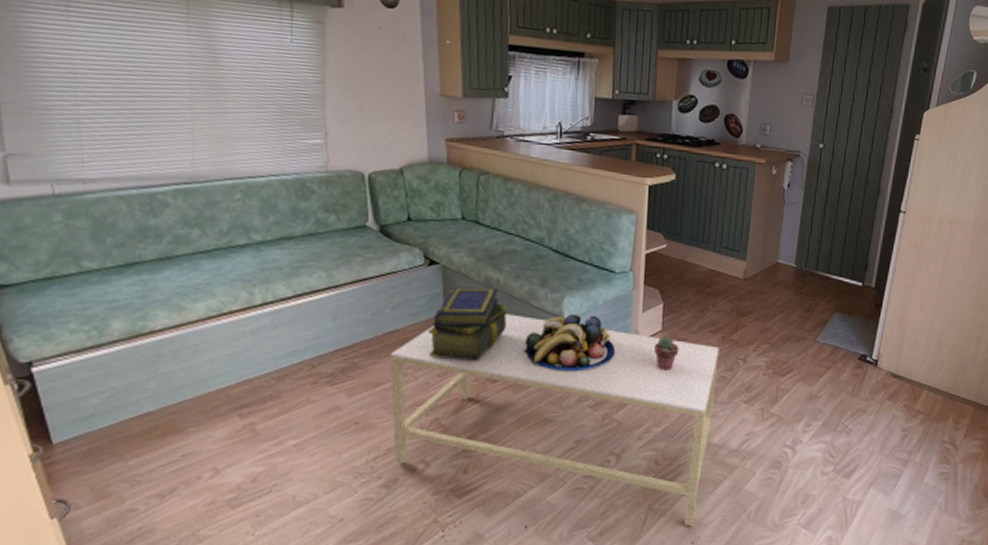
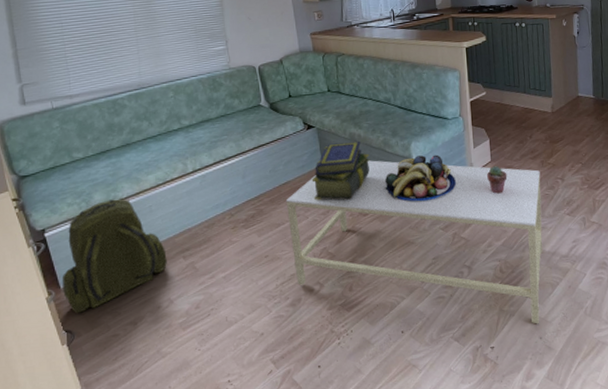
backpack: none [56,330,215,478] -> present [63,199,167,314]

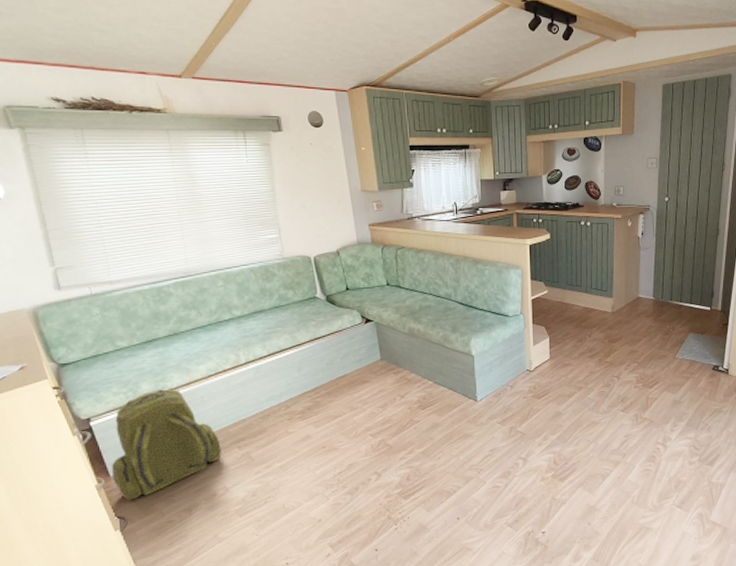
coffee table: present [285,160,543,324] -> none [343,355,597,512]
stack of books: present [311,142,370,200] -> none [369,337,429,394]
fruit bowl: present [384,154,457,202] -> none [443,351,515,397]
potted succulent: present [487,166,507,194] -> none [545,363,565,390]

